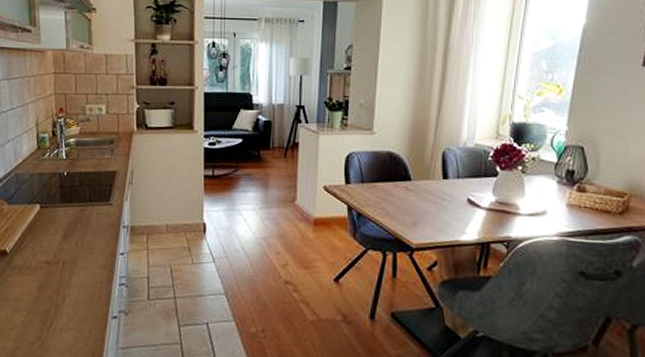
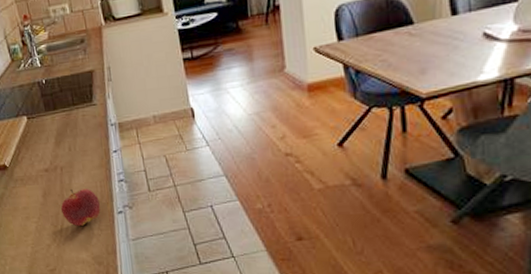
apple: none [54,286,96,326] -> present [61,189,100,226]

